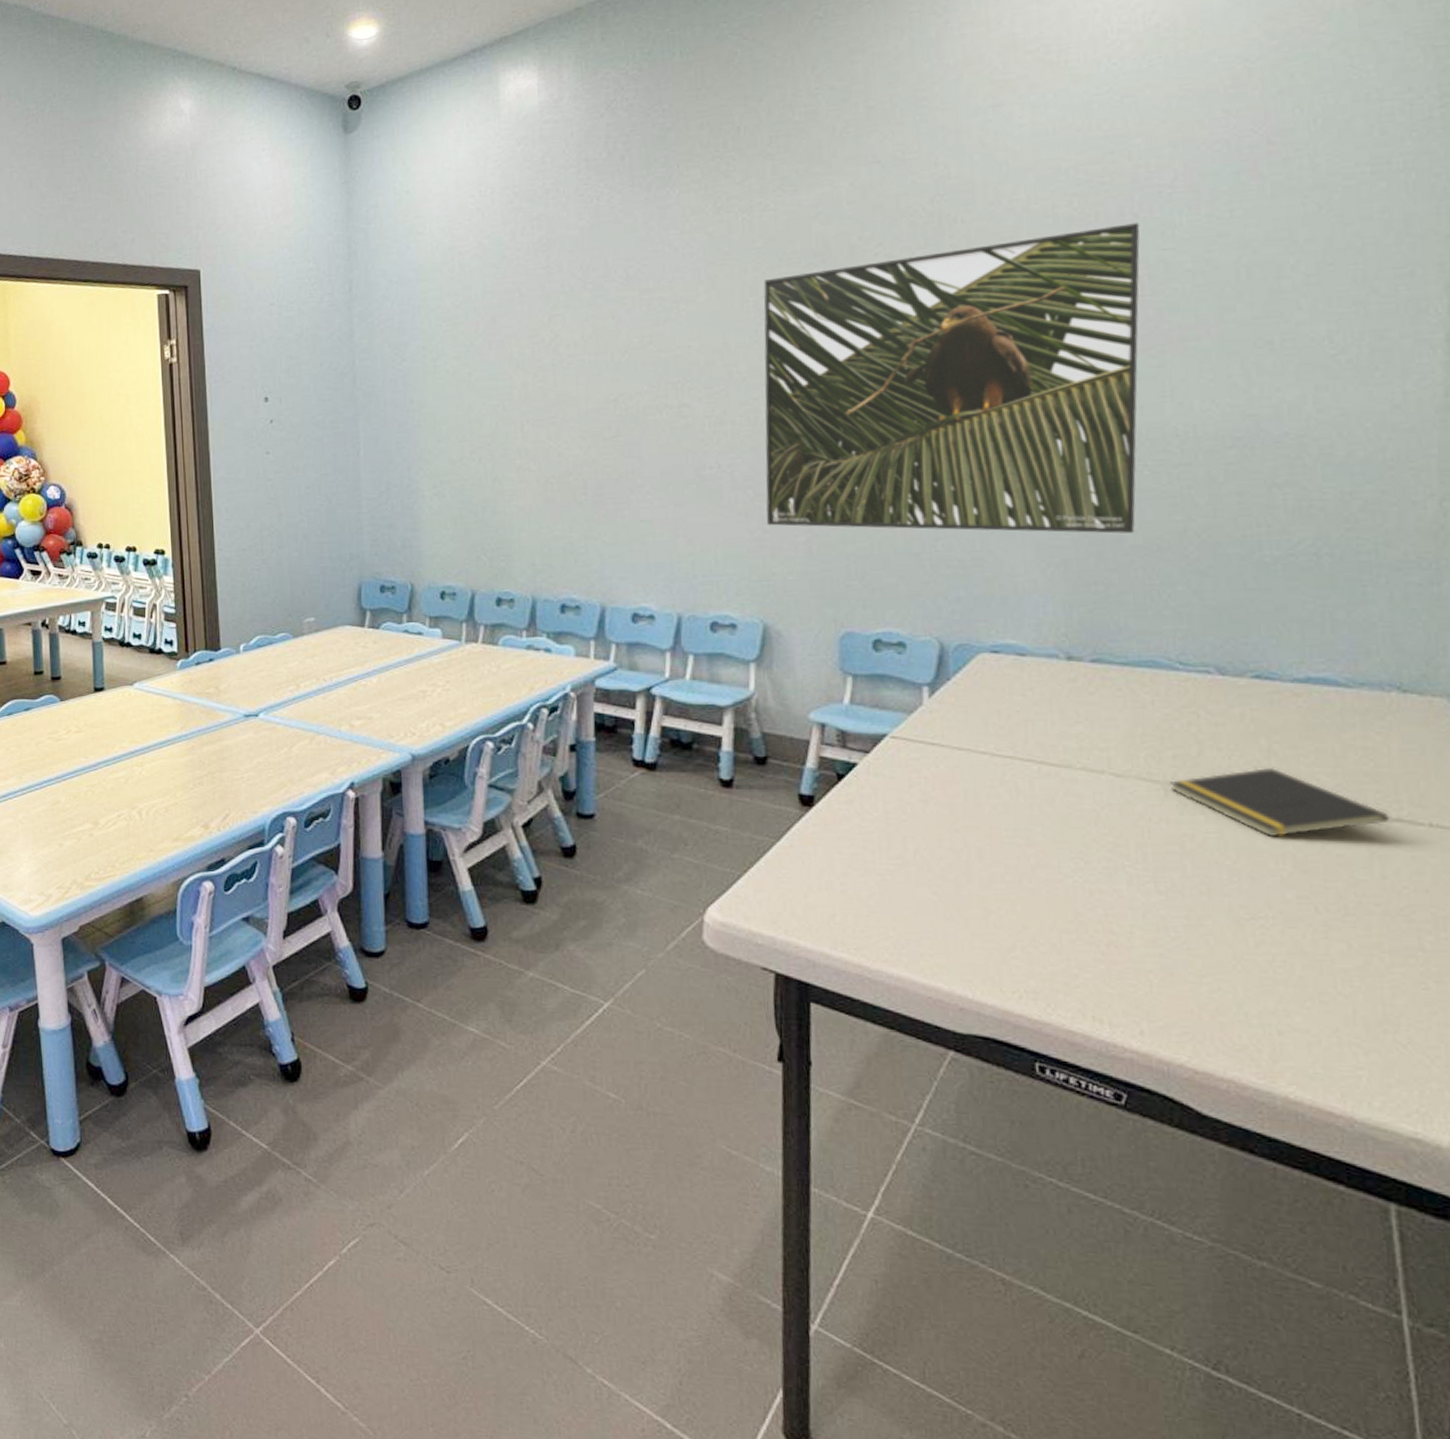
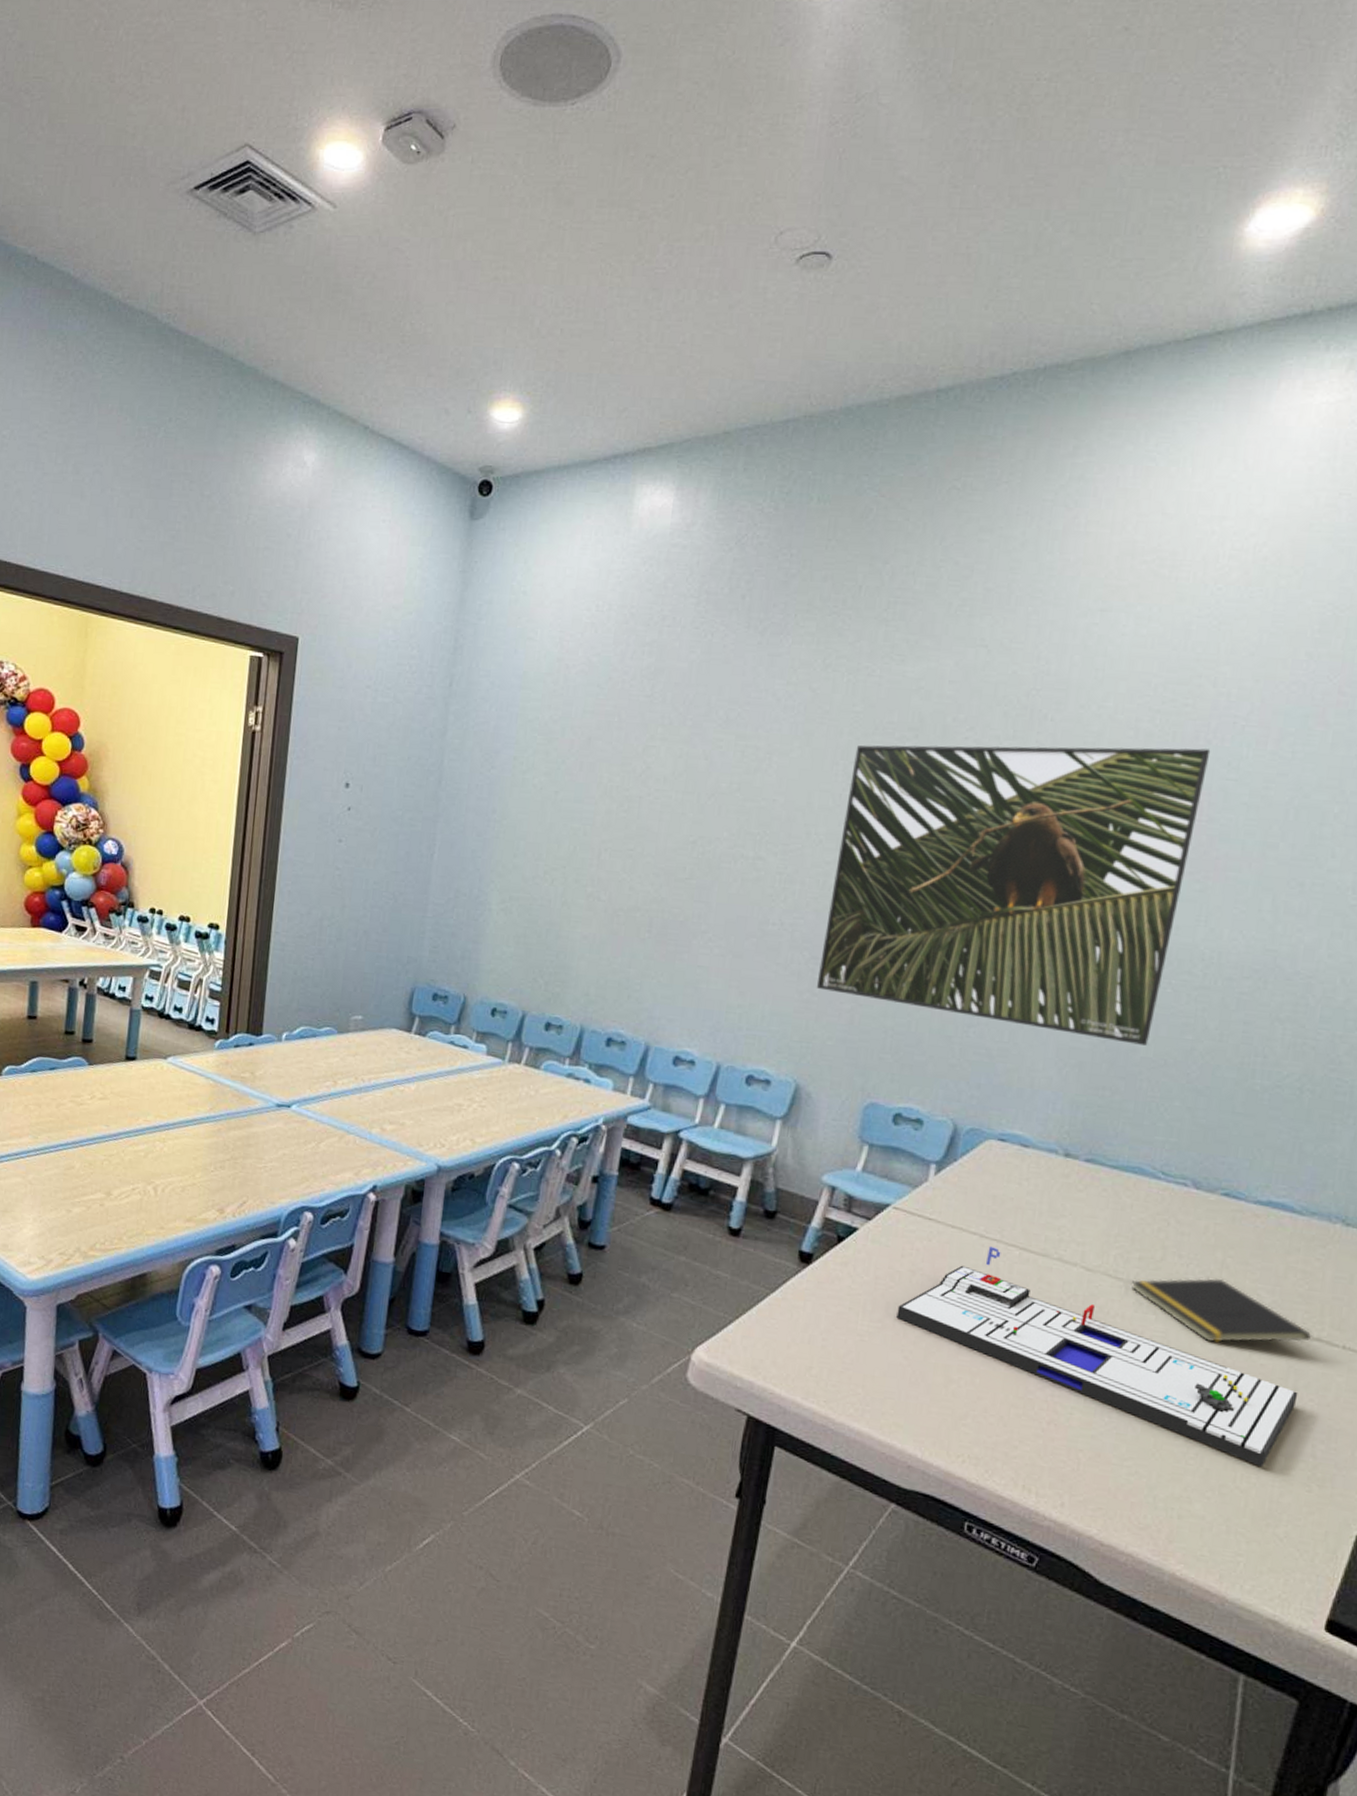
board game: none [916,765,1389,967] -> present [896,1247,1298,1467]

